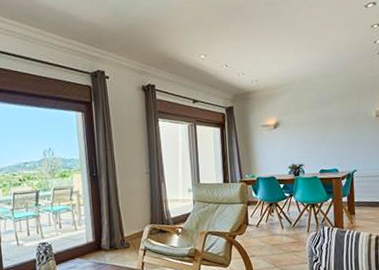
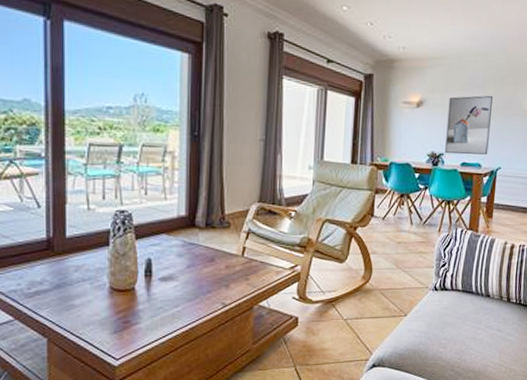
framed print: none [301,109,343,164] -> present [445,95,493,155]

